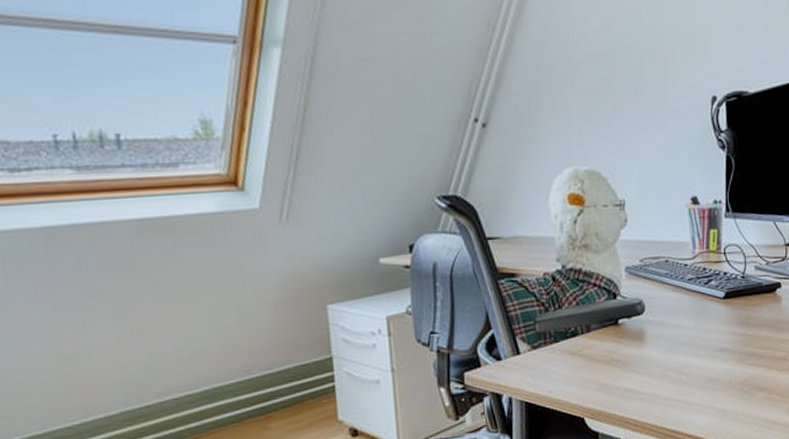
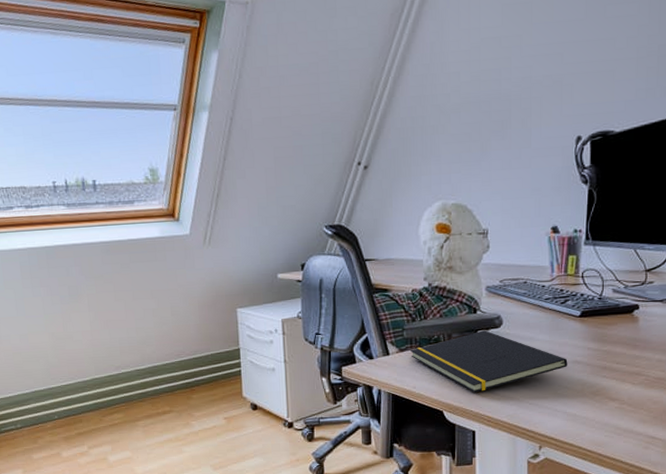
notepad: none [544,318,714,393] -> present [410,330,568,393]

